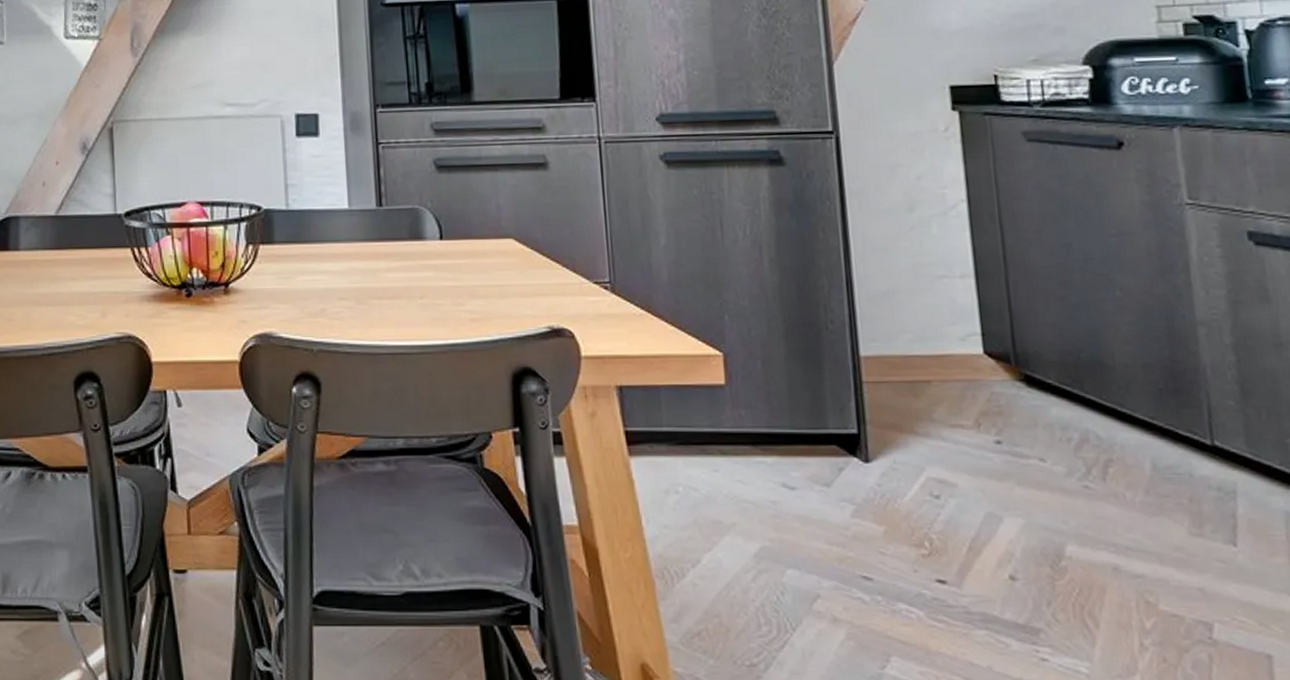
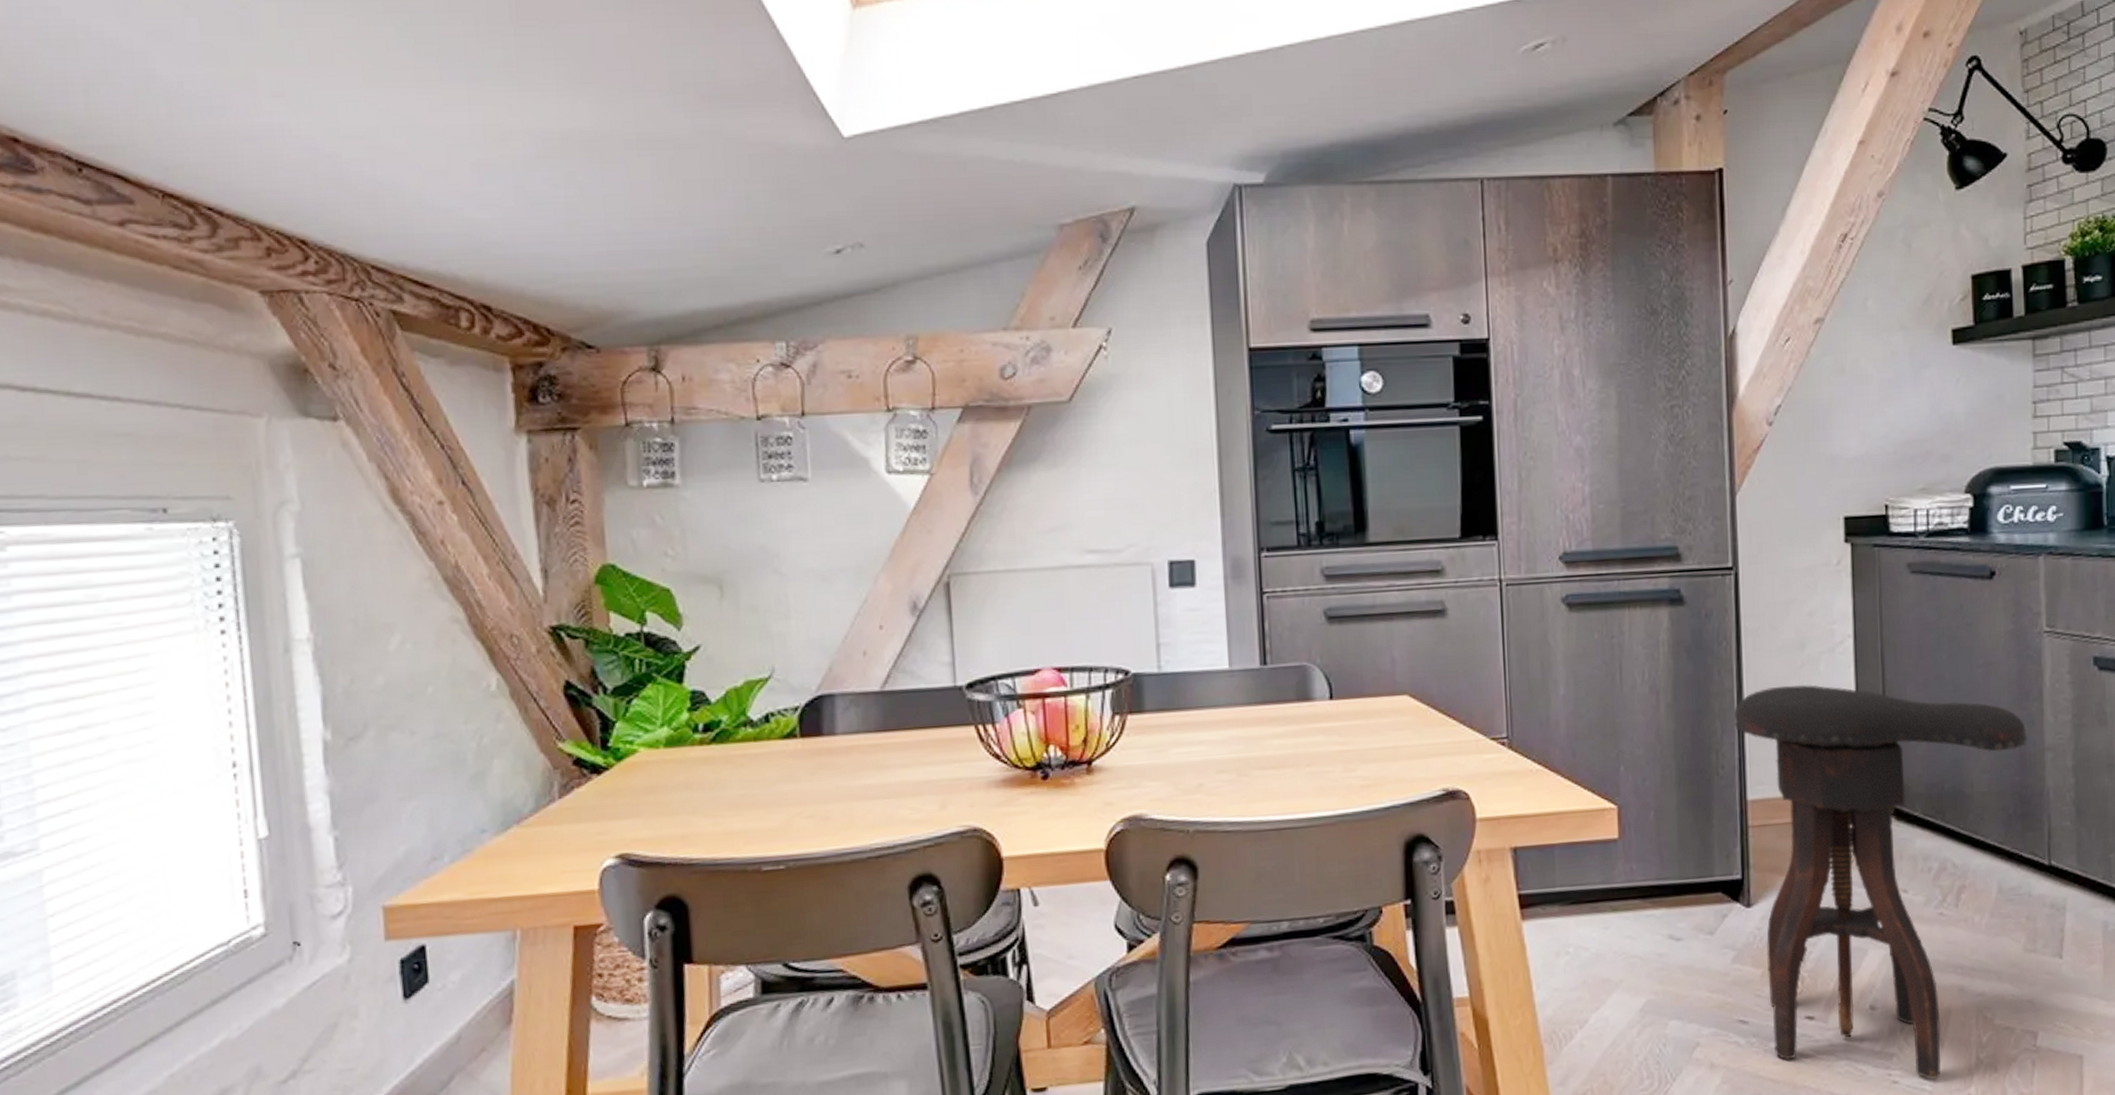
stool: none [841,245,1175,663] -> present [1734,684,2027,1080]

